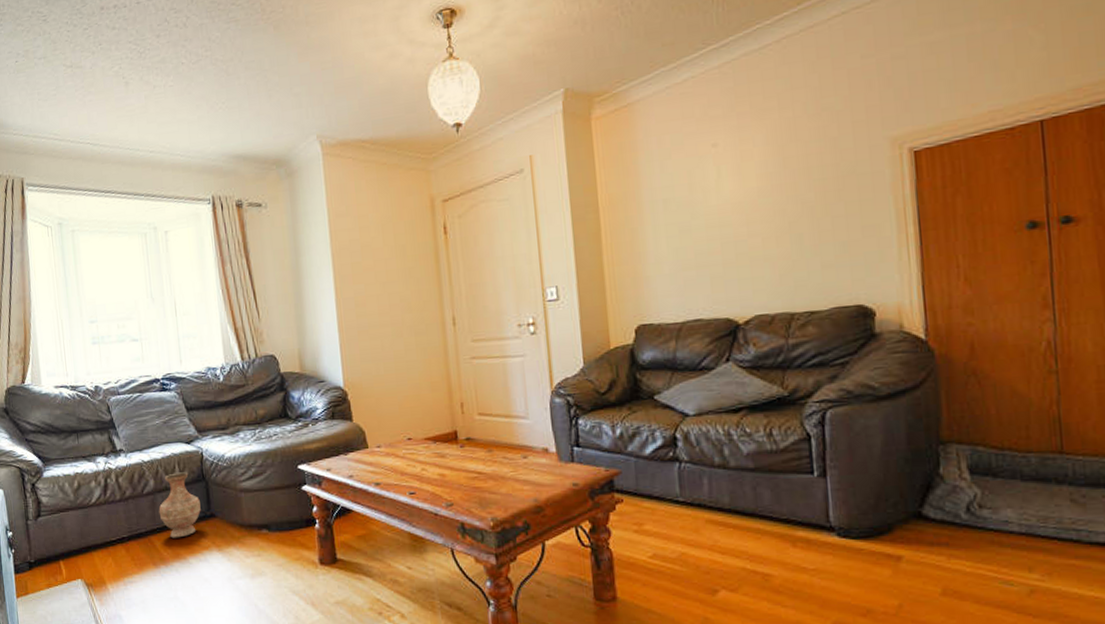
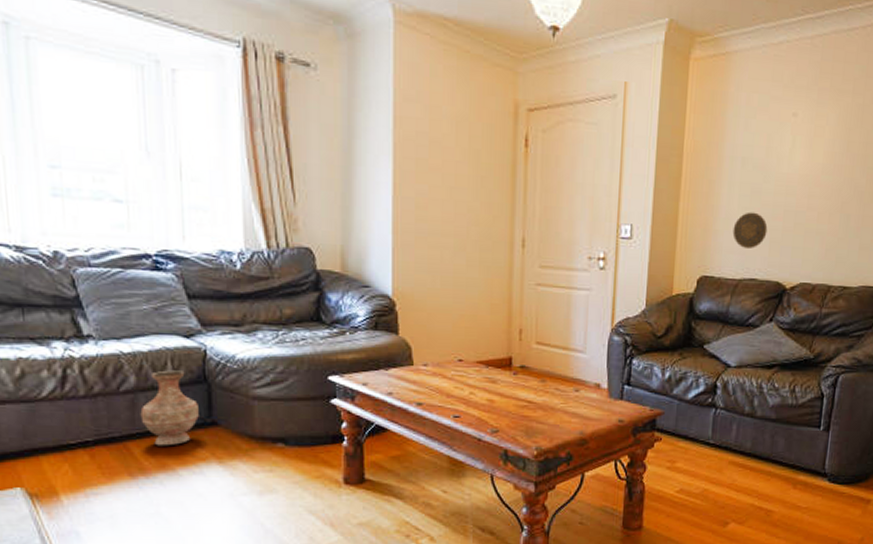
decorative plate: none [665,251,706,289] -> present [732,212,768,248]

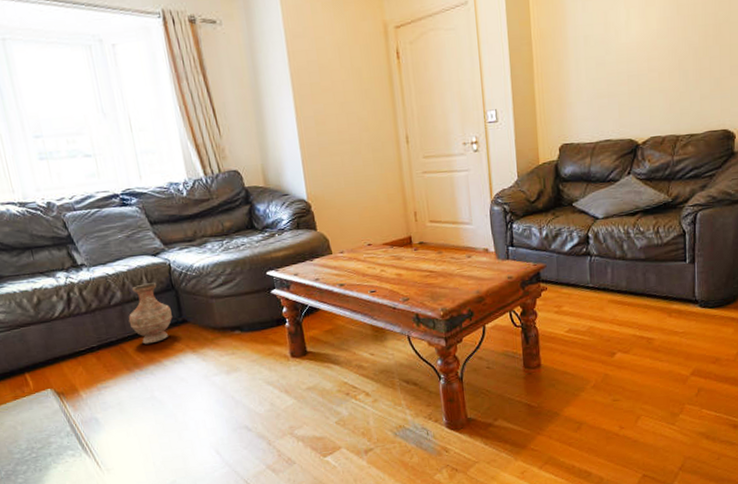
decorative plate: present [732,212,768,248] -> none [584,81,615,114]

